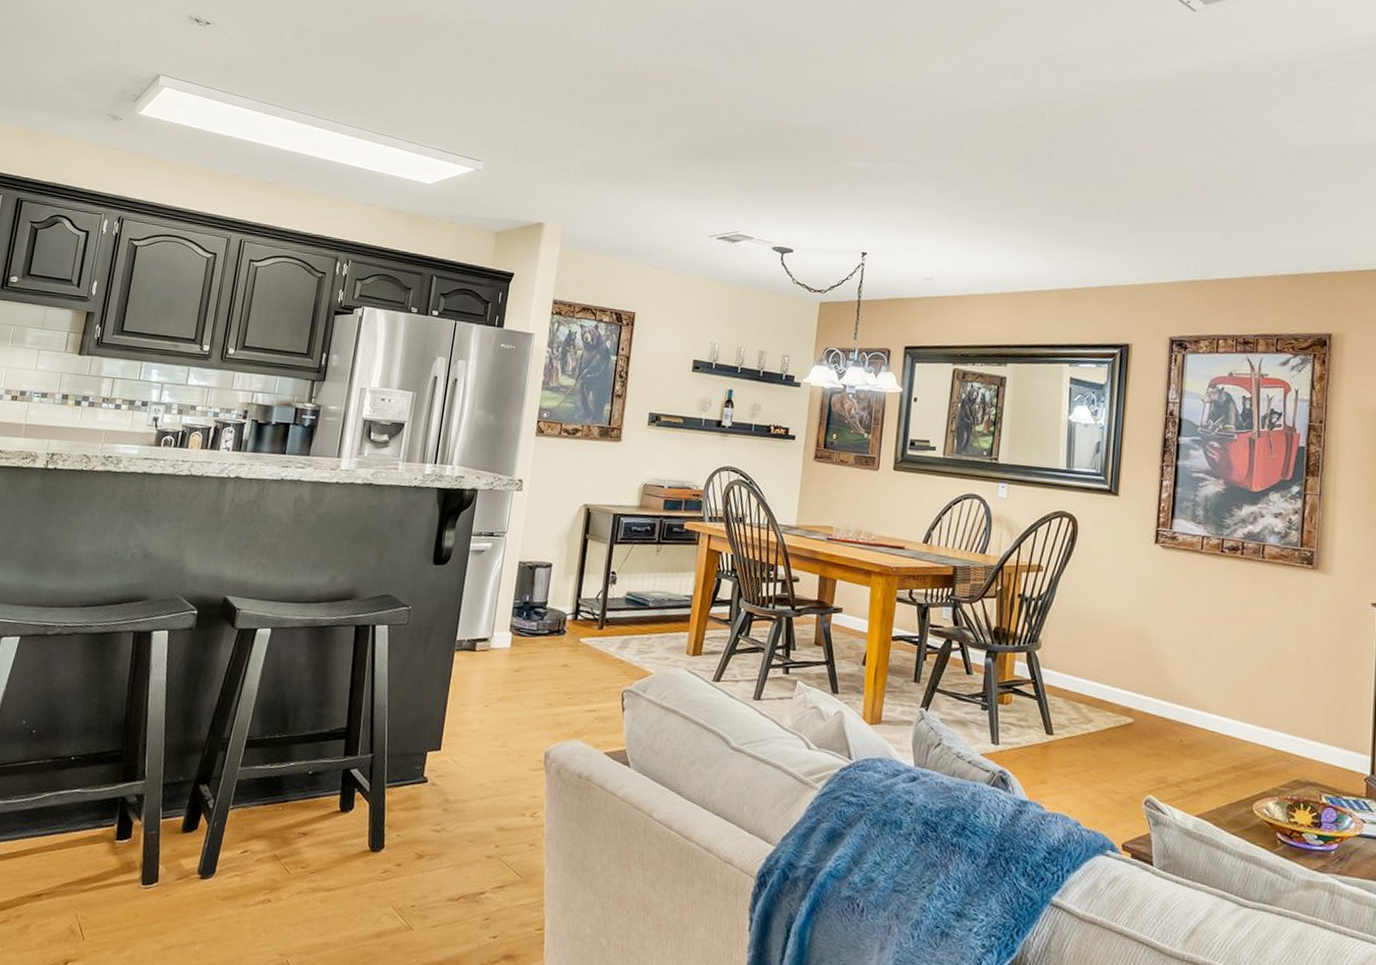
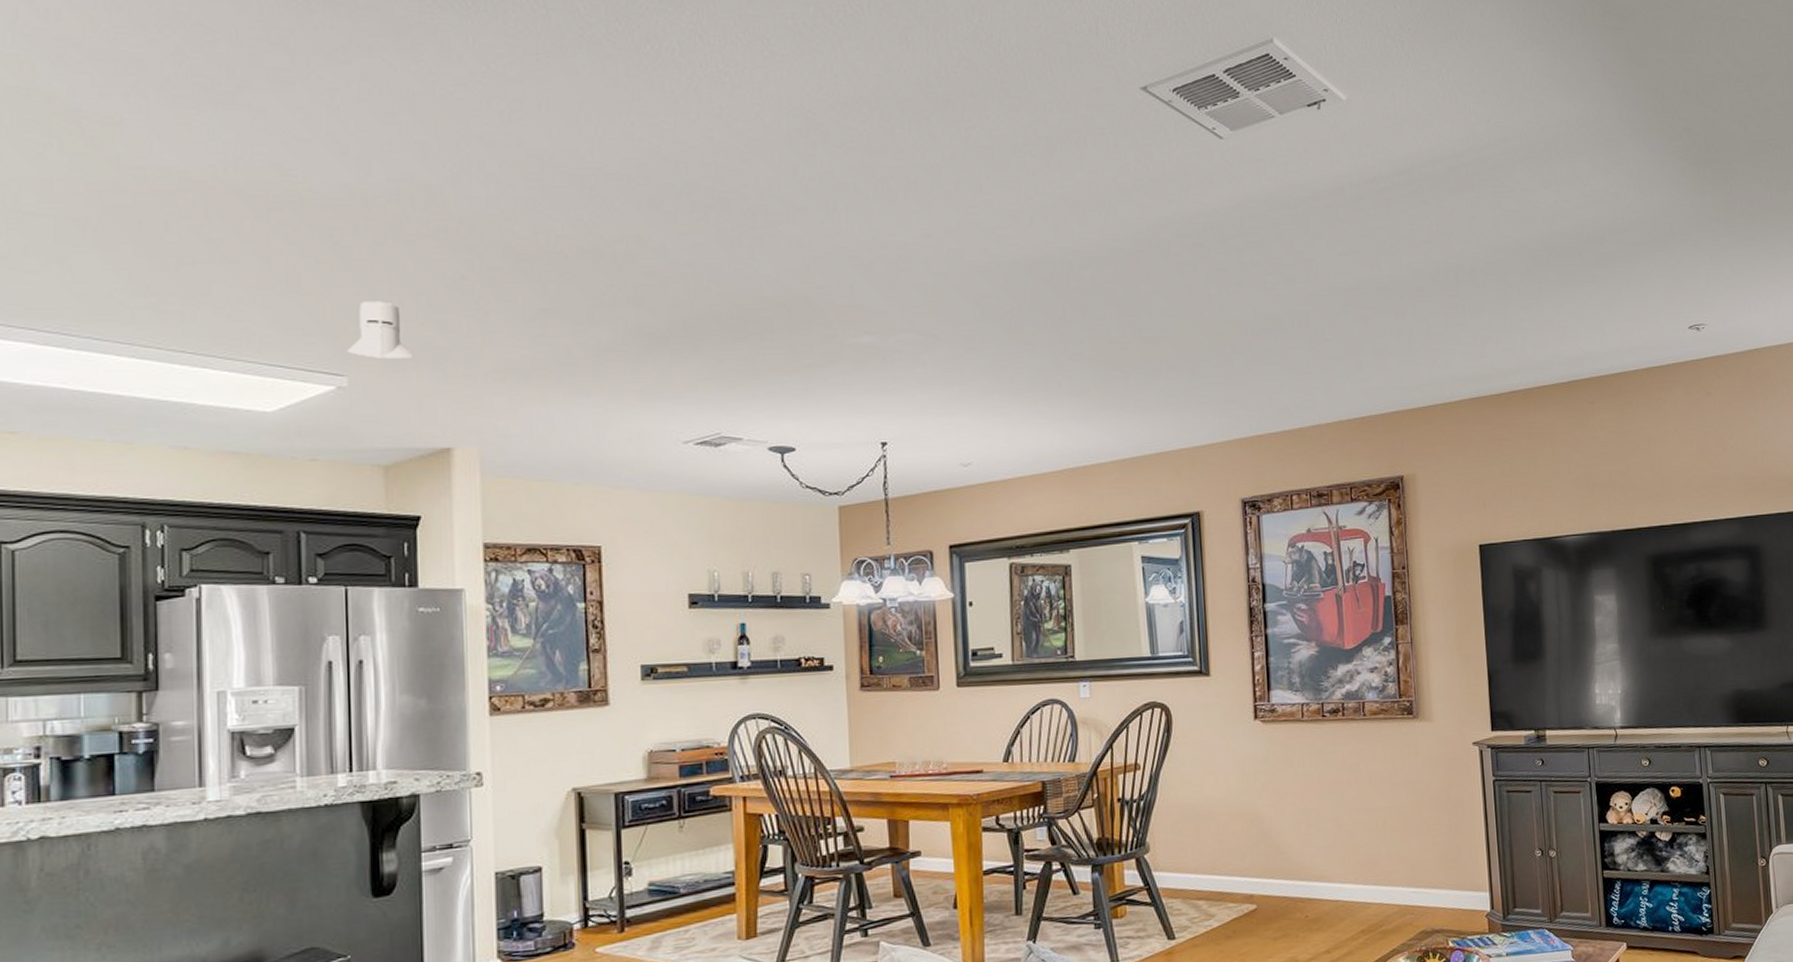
knight helmet: none [486,106,529,152] -> present [347,301,413,358]

